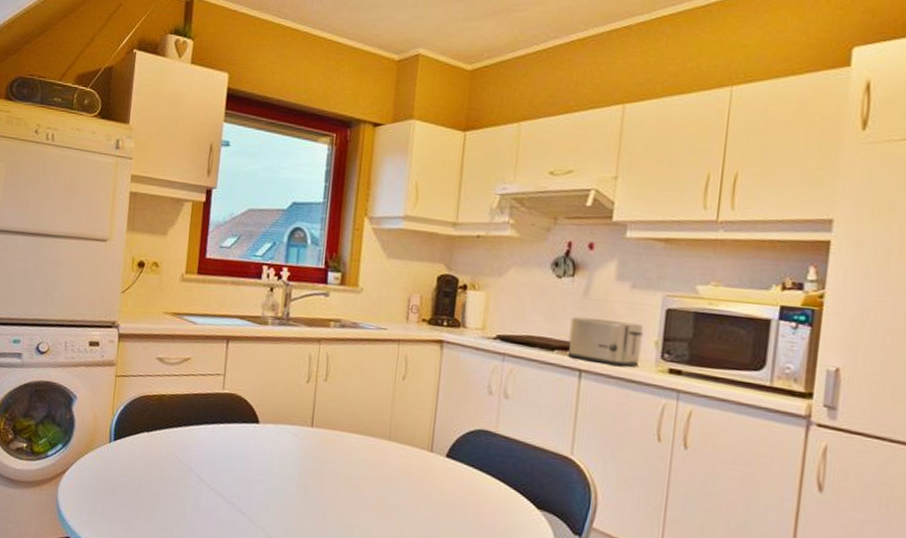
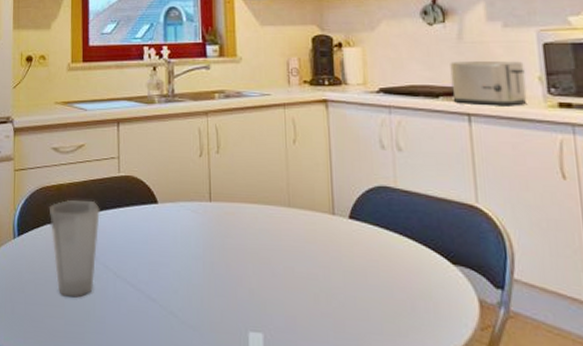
cup: none [148,411,200,504] -> present [49,200,100,298]

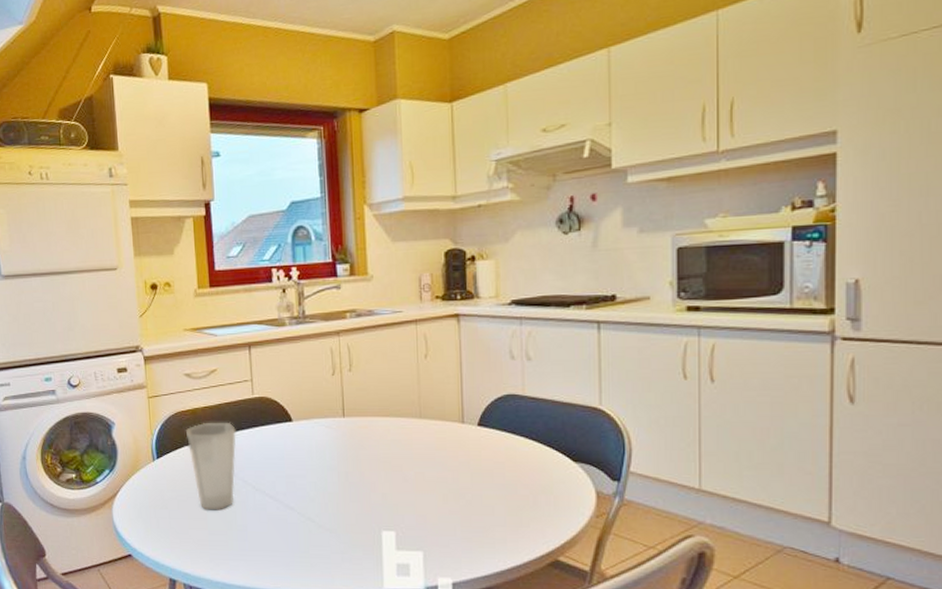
toaster: present [450,60,527,106] -> none [583,267,657,313]

